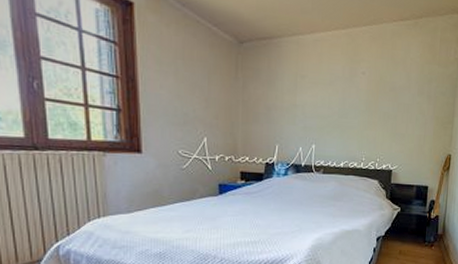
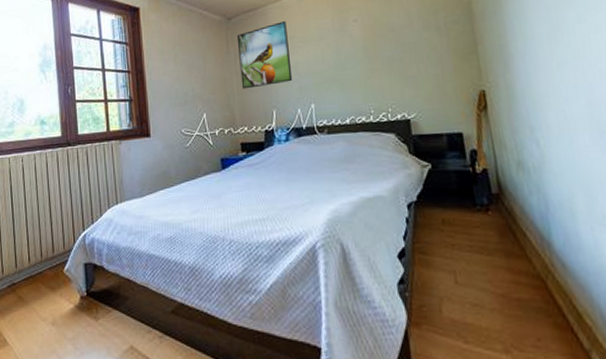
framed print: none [247,58,300,120] -> present [236,21,293,89]

